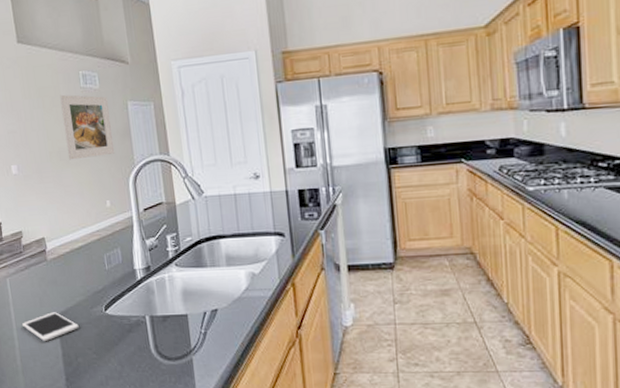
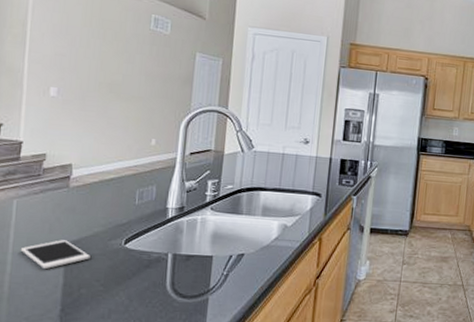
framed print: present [60,94,115,160] -> none [119,31,176,97]

